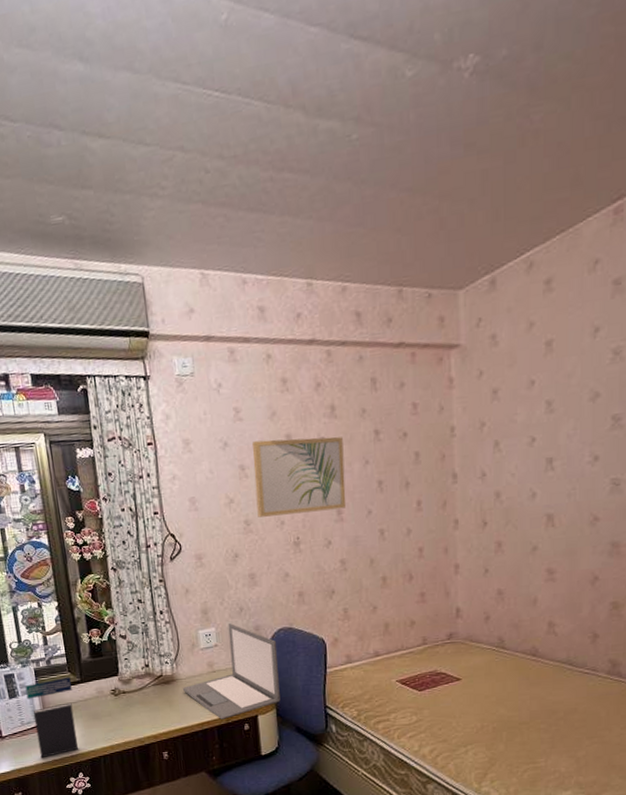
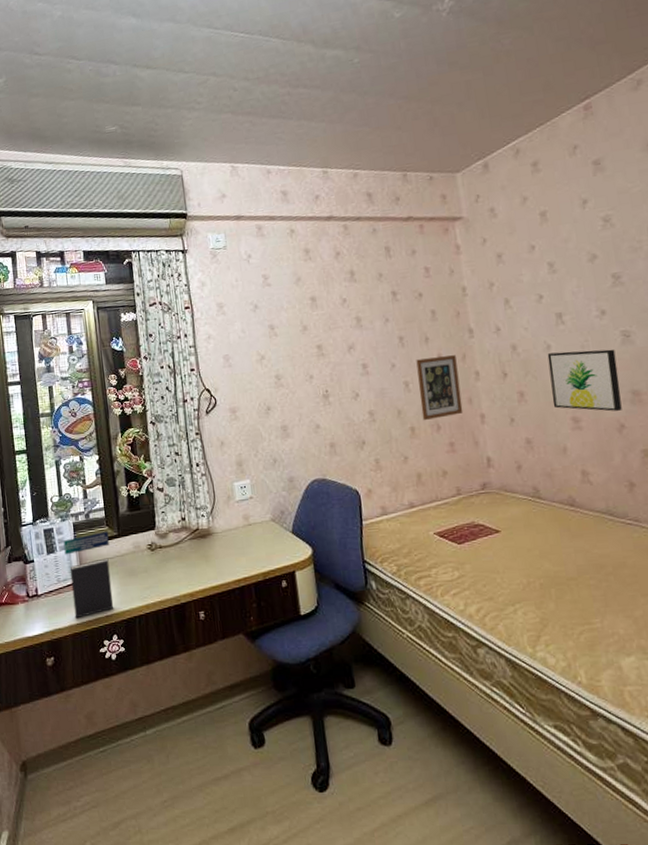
laptop: present [182,623,281,719] -> none [218,475,318,576]
wall art: present [252,436,347,517] -> none [280,298,371,372]
picture frame: none [394,502,438,570] -> present [416,355,463,420]
wall art: none [530,498,601,563] -> present [547,349,622,412]

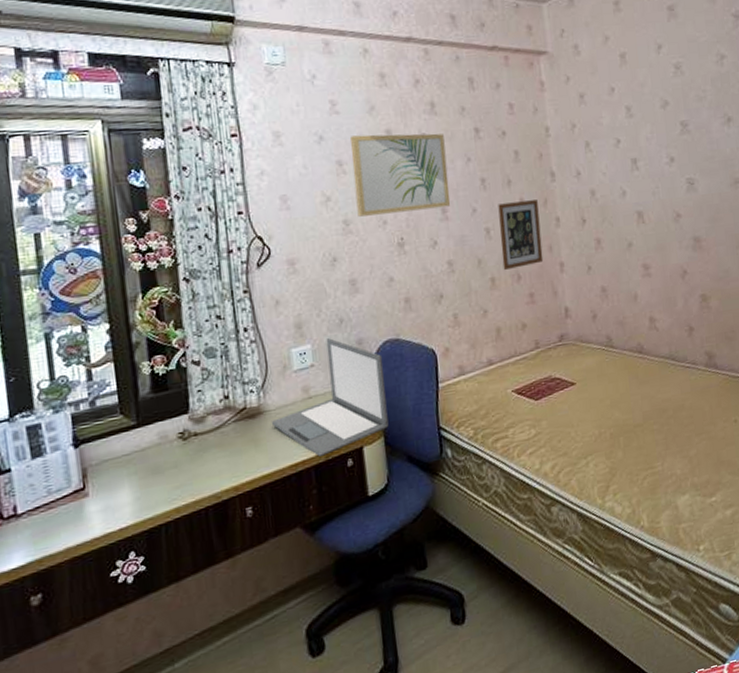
book: present [63,532,114,619] -> none [56,421,131,539]
laptop: none [218,475,318,576] -> present [271,338,389,457]
wall art: none [280,298,371,372] -> present [350,133,451,217]
wall art: present [547,349,622,412] -> none [622,196,685,258]

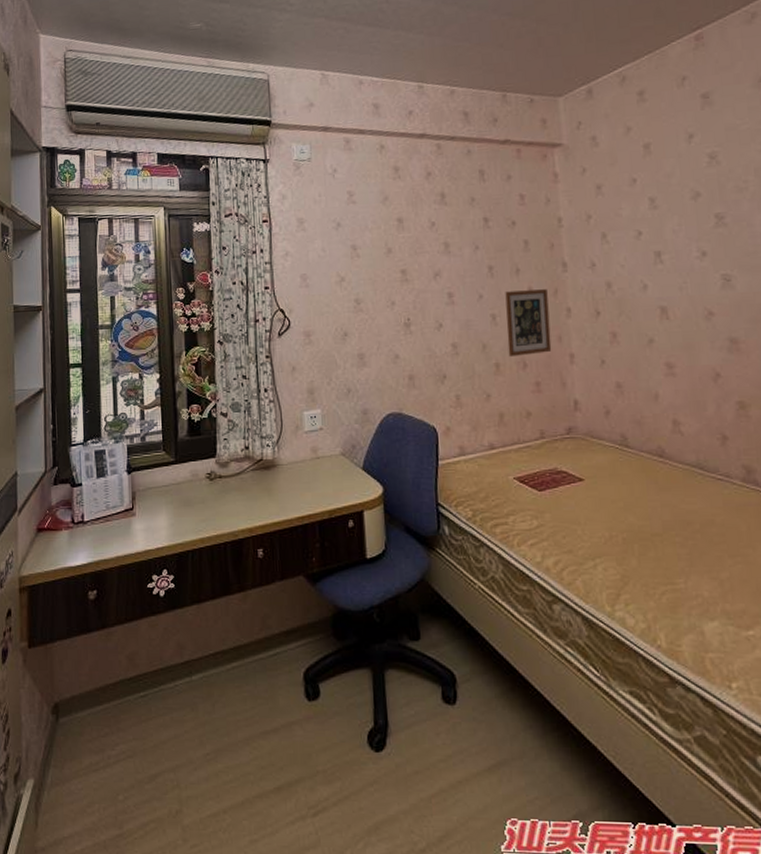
laptop: present [271,338,389,457] -> none [283,406,389,513]
wall art: present [350,133,451,217] -> none [364,222,457,297]

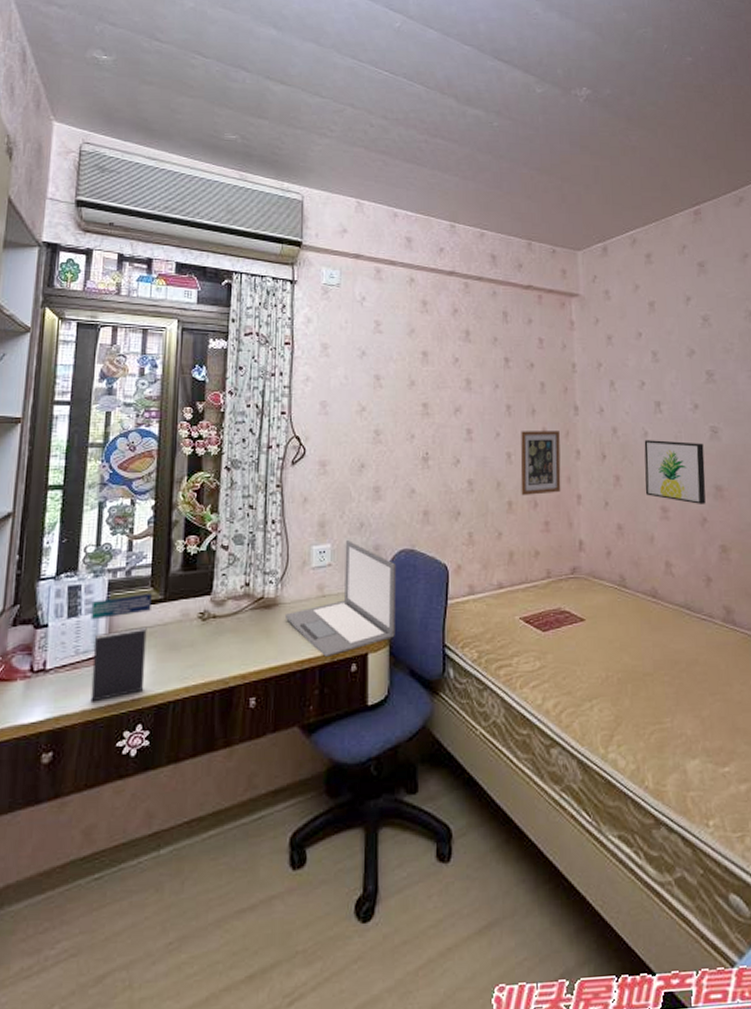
book: none [115,457,166,550] -> present [90,594,152,702]
laptop: none [283,406,389,513] -> present [284,540,397,657]
wall art: none [643,292,718,359] -> present [644,440,706,504]

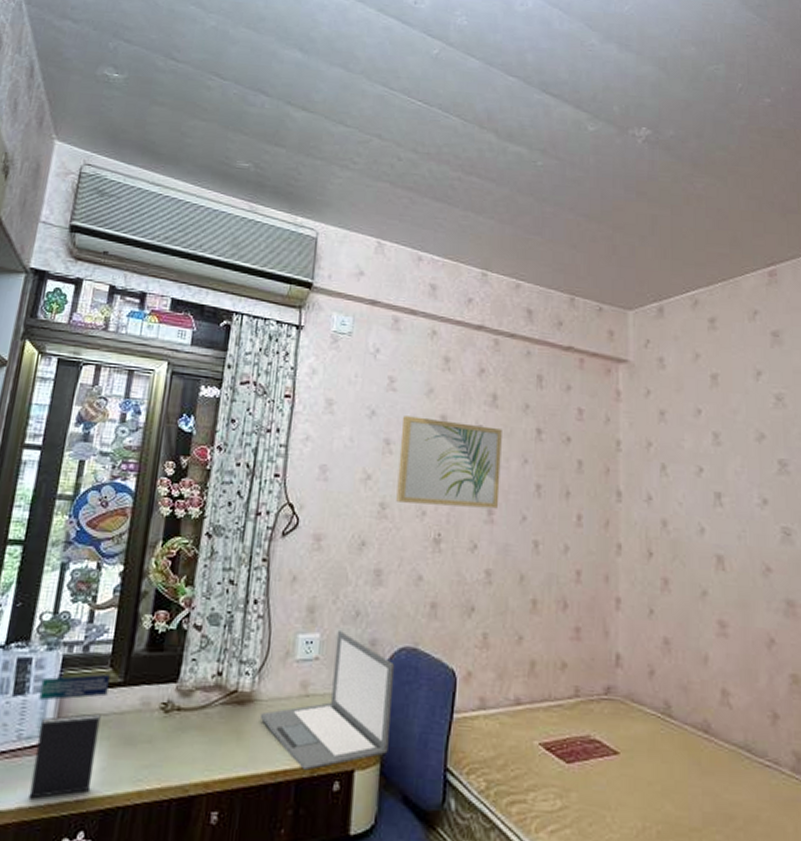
wall art: none [388,354,476,428] -> present [396,416,502,509]
picture frame: present [520,431,561,495] -> none [548,516,598,594]
wall art: present [644,440,706,504] -> none [699,538,775,622]

